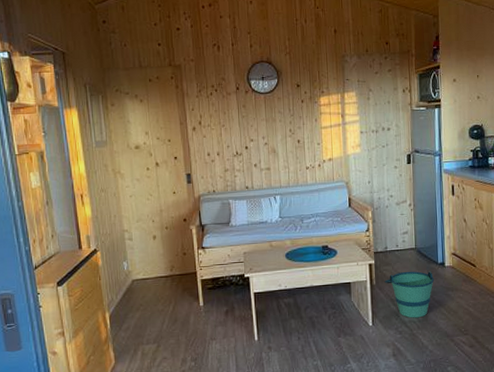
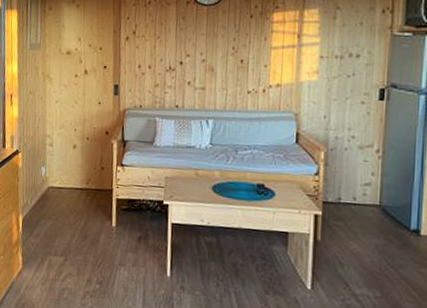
bucket: present [384,271,435,318] -> none [332,231,403,293]

